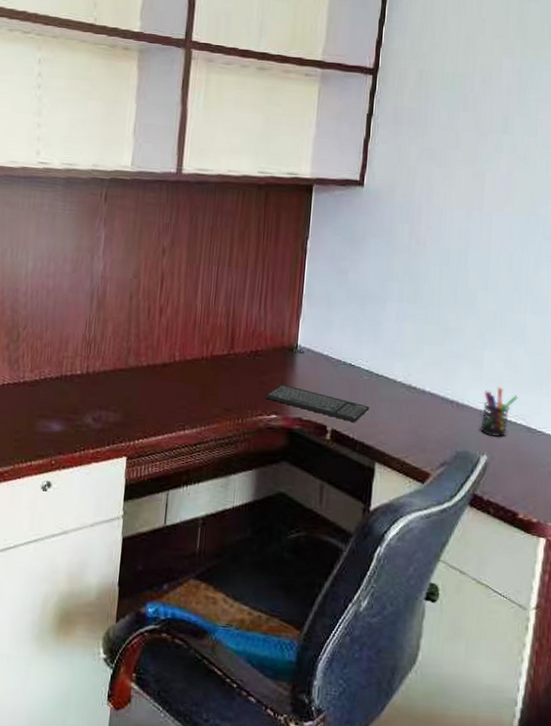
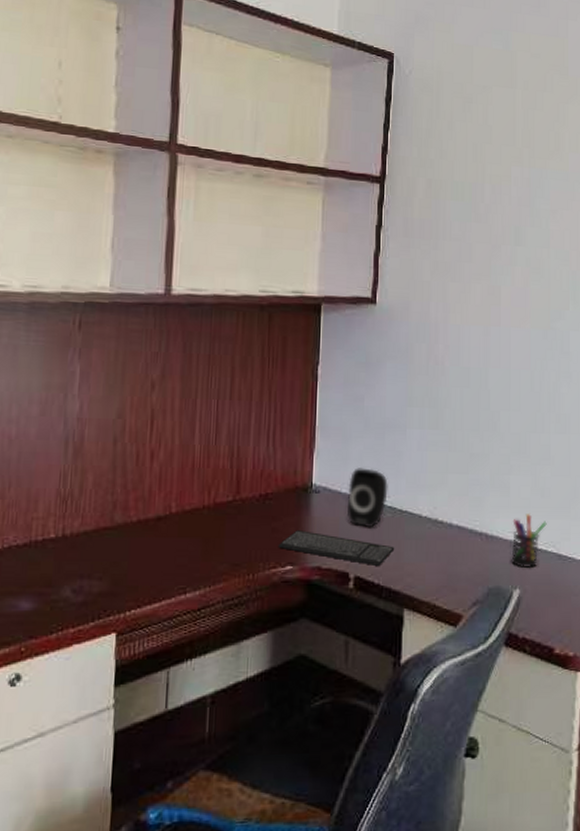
speaker: none [327,333,367,388] -> present [346,468,388,528]

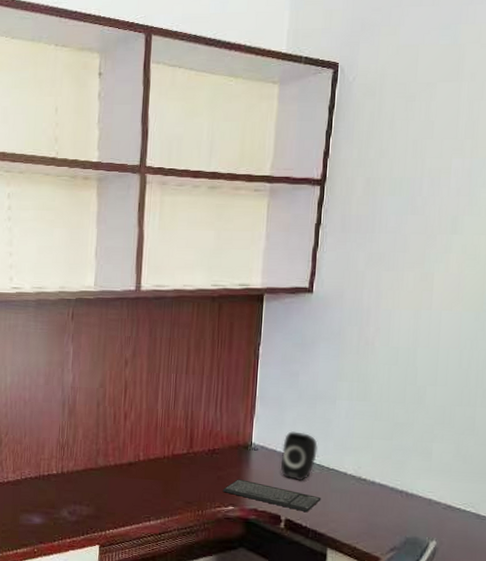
pen holder: present [511,514,547,567] -> none [429,477,467,524]

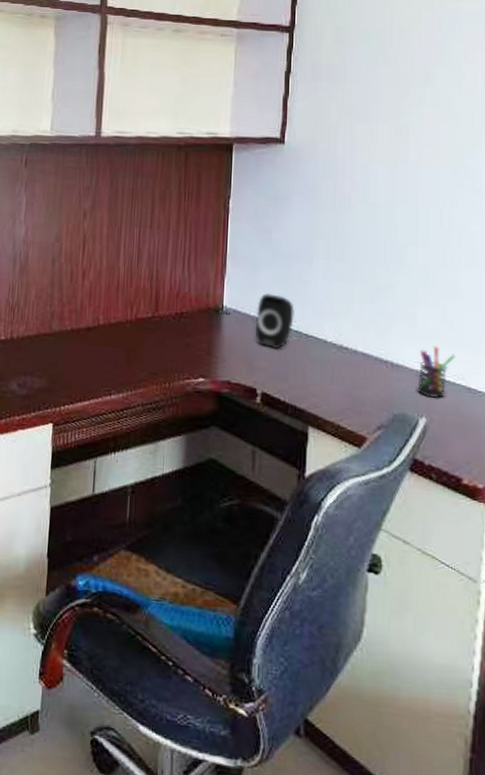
keyboard: present [222,479,321,513] -> none [191,347,300,386]
pen holder: none [429,477,467,524] -> present [417,346,456,398]

